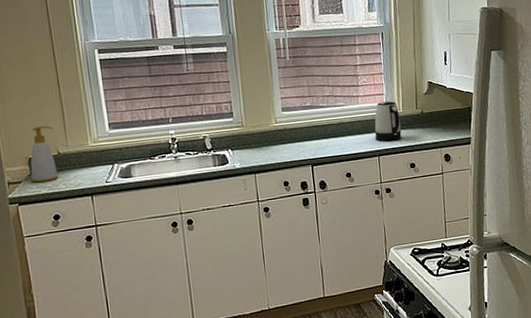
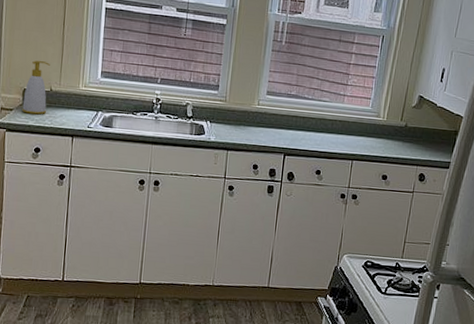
kettle: present [374,100,402,141] -> none [352,105,383,148]

